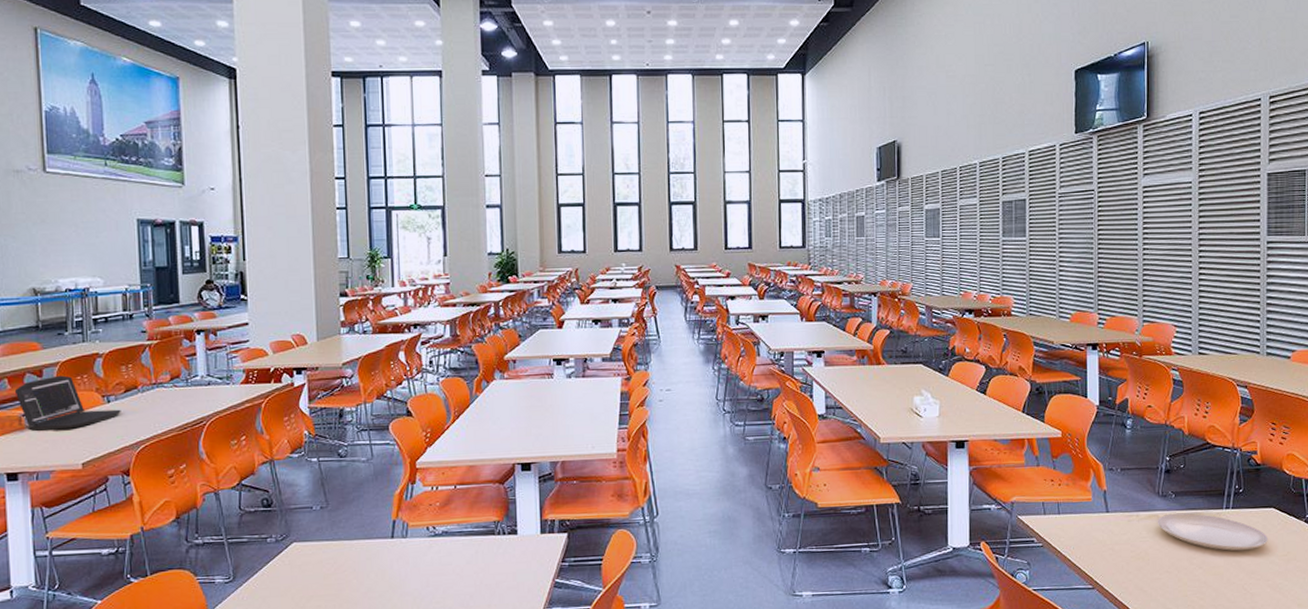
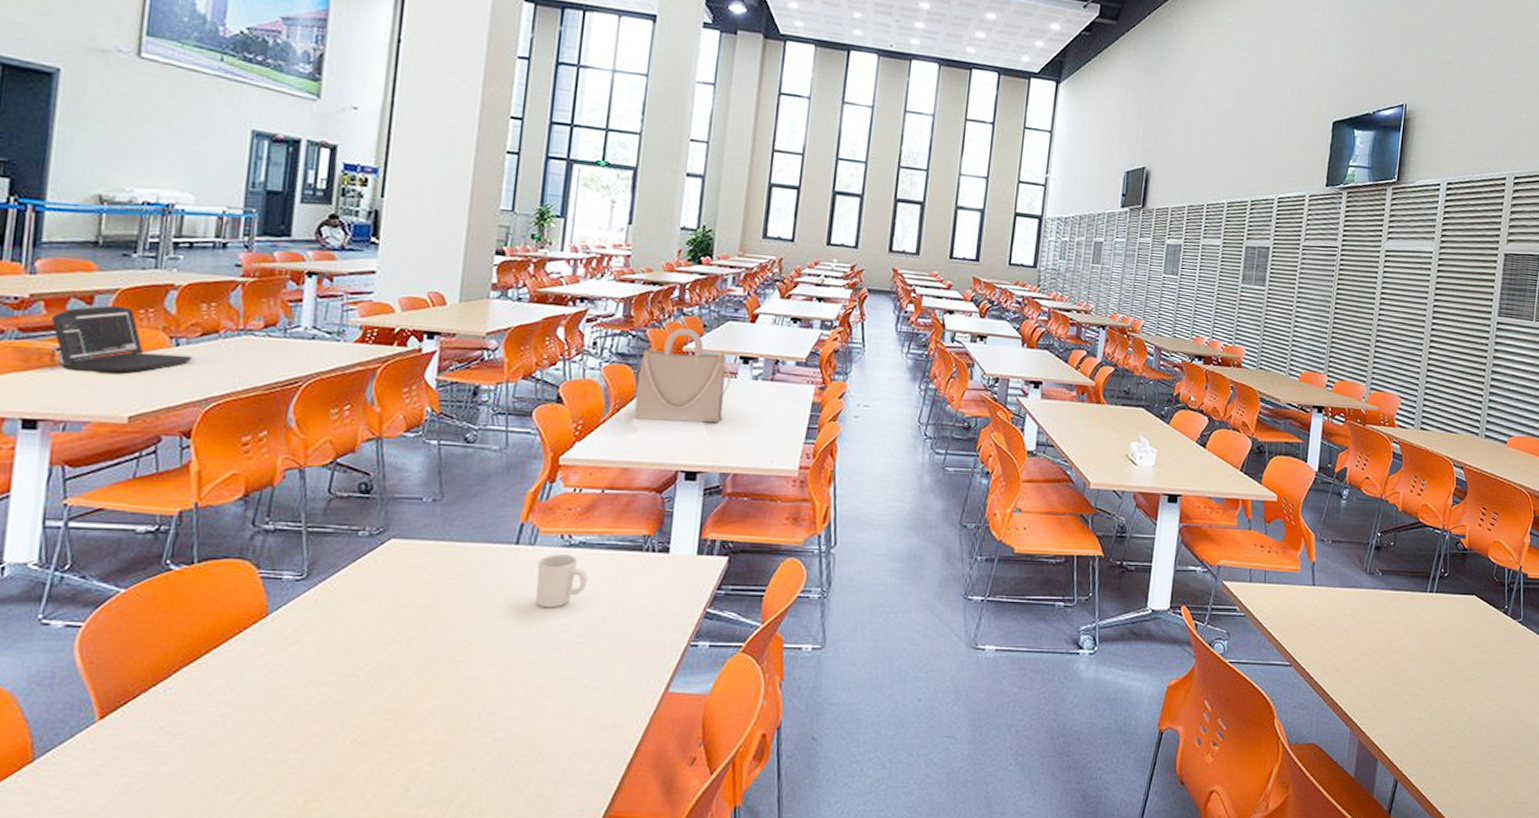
mug: none [412,543,454,589] -> present [536,554,588,608]
handbag: none [468,339,548,423] -> present [634,327,731,423]
plate: present [1157,513,1269,551] -> none [1361,592,1467,638]

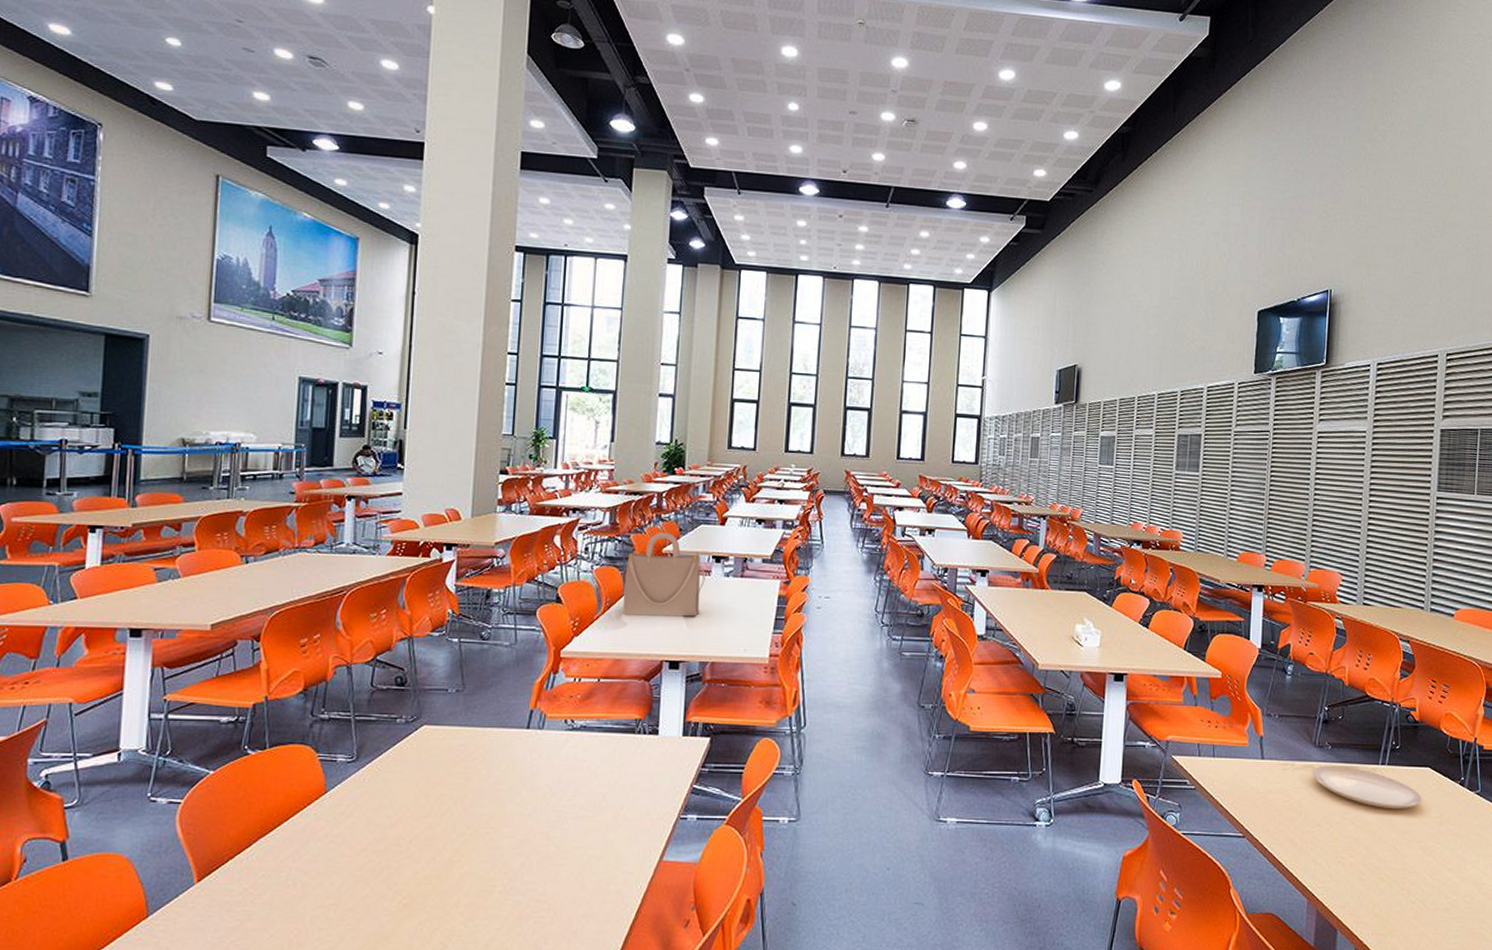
laptop: present [51,305,193,375] -> none [149,531,259,589]
mug: present [536,554,588,608] -> none [545,737,589,785]
plate: none [1361,592,1467,638] -> present [1312,765,1423,810]

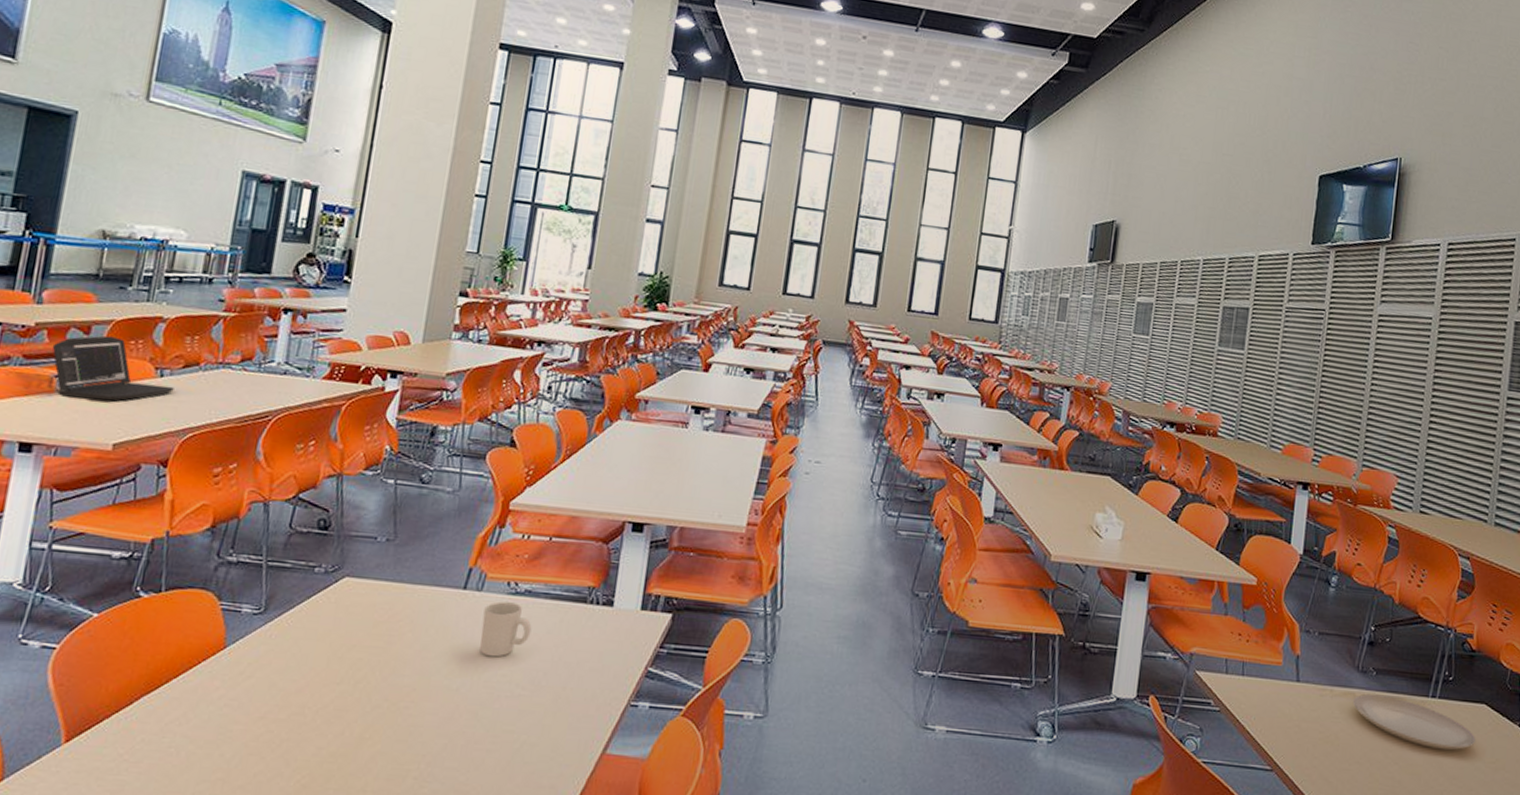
laptop: none [149,531,259,589] -> present [52,335,174,403]
mug: none [545,737,589,785] -> present [479,601,532,657]
handbag: present [622,531,705,617] -> none [584,374,682,474]

